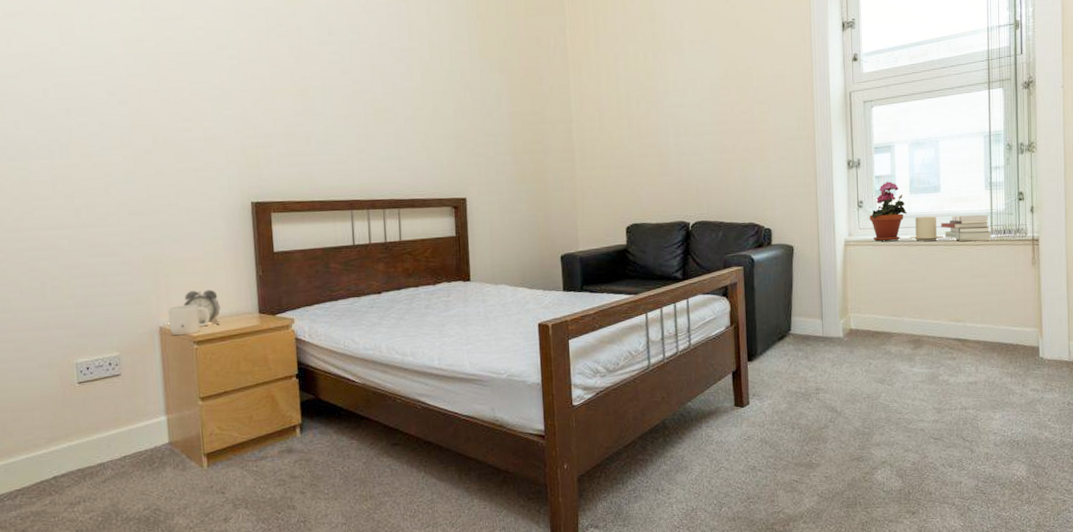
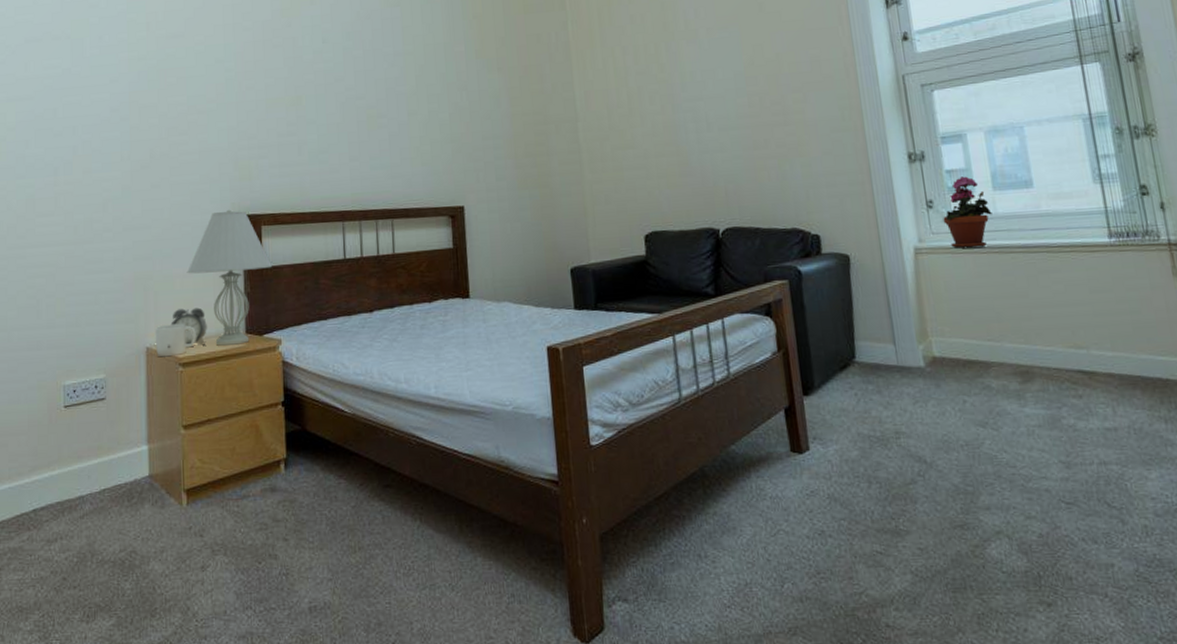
table lamp: none [197,196,284,325] -> present [186,209,273,346]
candle: present [909,216,943,241] -> none [998,216,1045,248]
books: present [941,214,992,242] -> none [1039,213,1111,248]

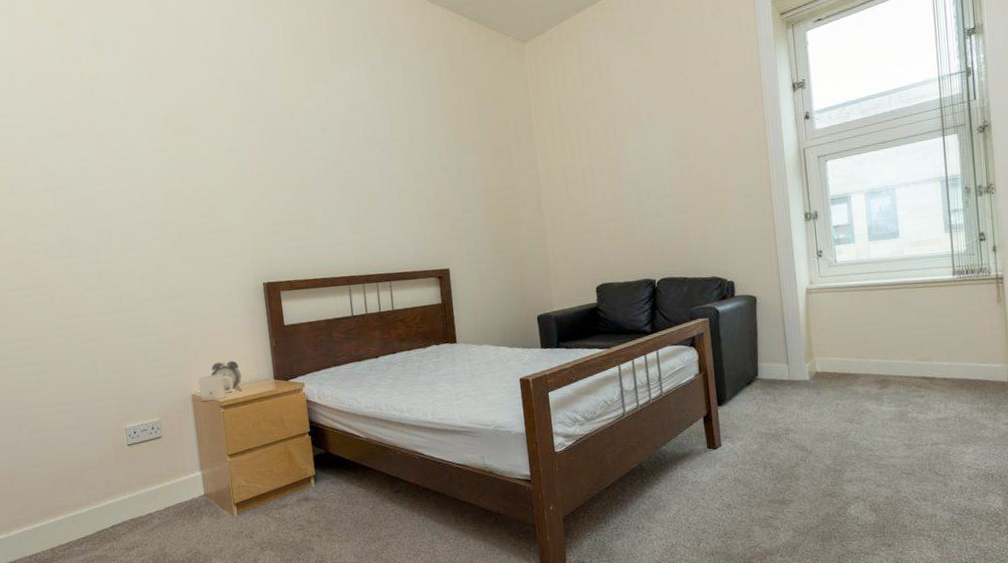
table lamp: present [186,209,273,346] -> none [220,278,293,391]
potted plant: present [943,176,993,249] -> none [829,230,867,288]

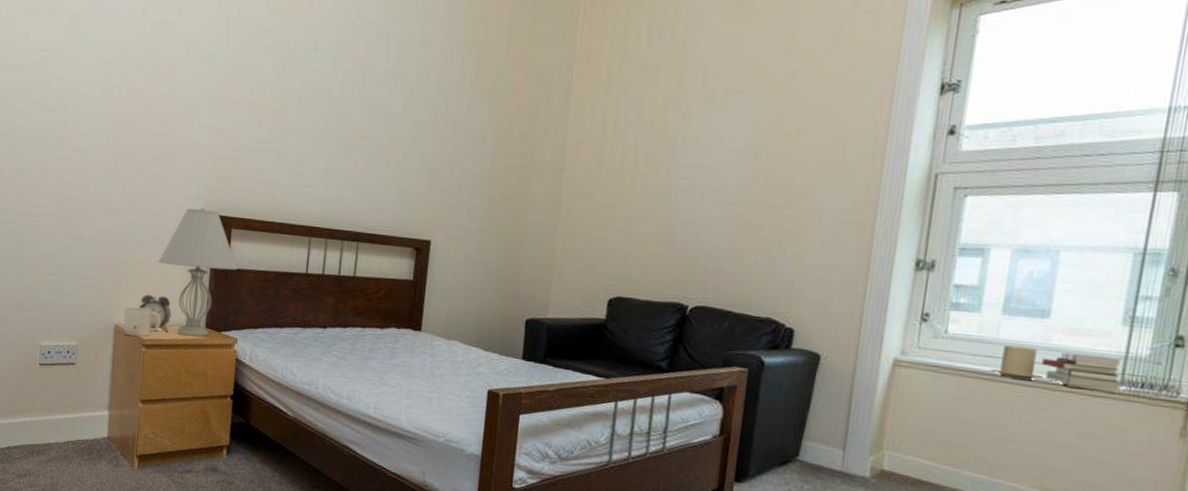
table lamp: none [220,278,293,391] -> present [157,207,238,337]
candle: none [870,261,905,286] -> present [990,345,1043,380]
books: none [901,256,954,284] -> present [1042,352,1122,393]

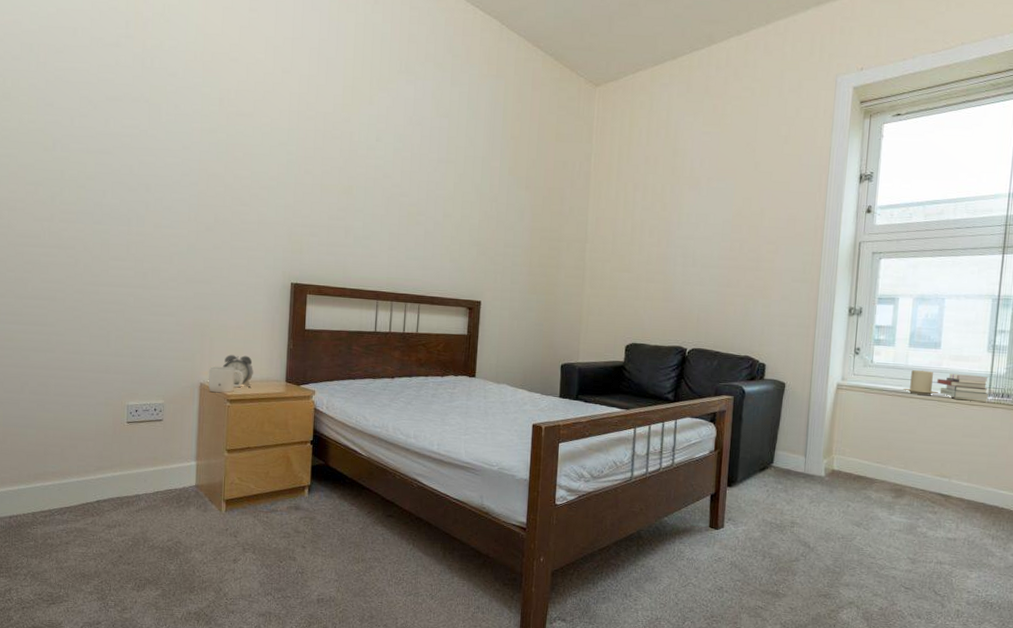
table lamp: present [157,207,238,337] -> none [239,276,314,391]

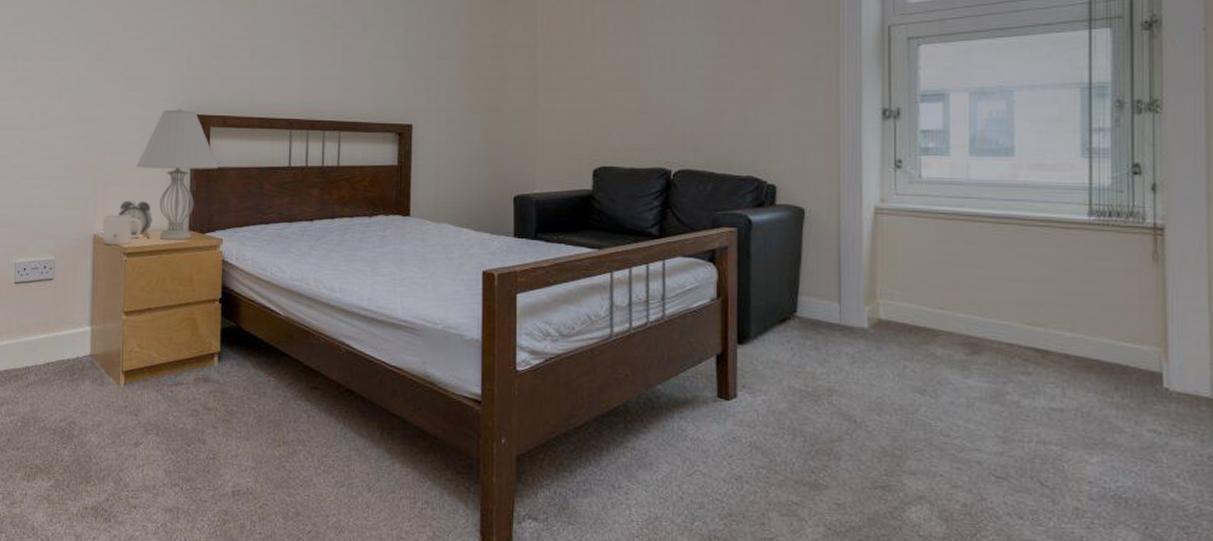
table lamp: none [239,276,314,391] -> present [135,108,219,240]
candle: present [903,370,938,395] -> none [966,185,1017,217]
books: present [937,374,989,402] -> none [1014,188,1090,223]

